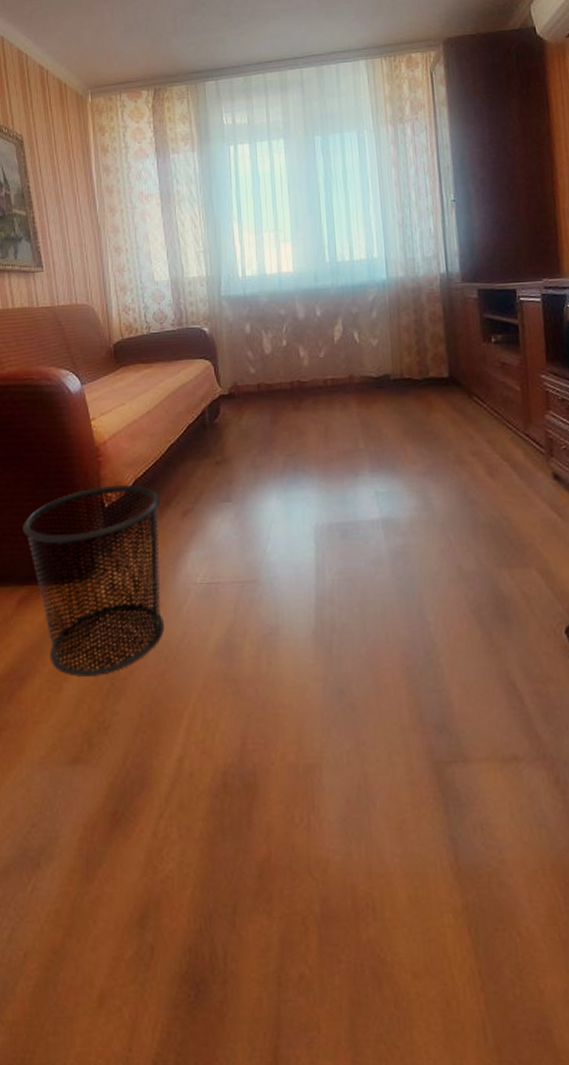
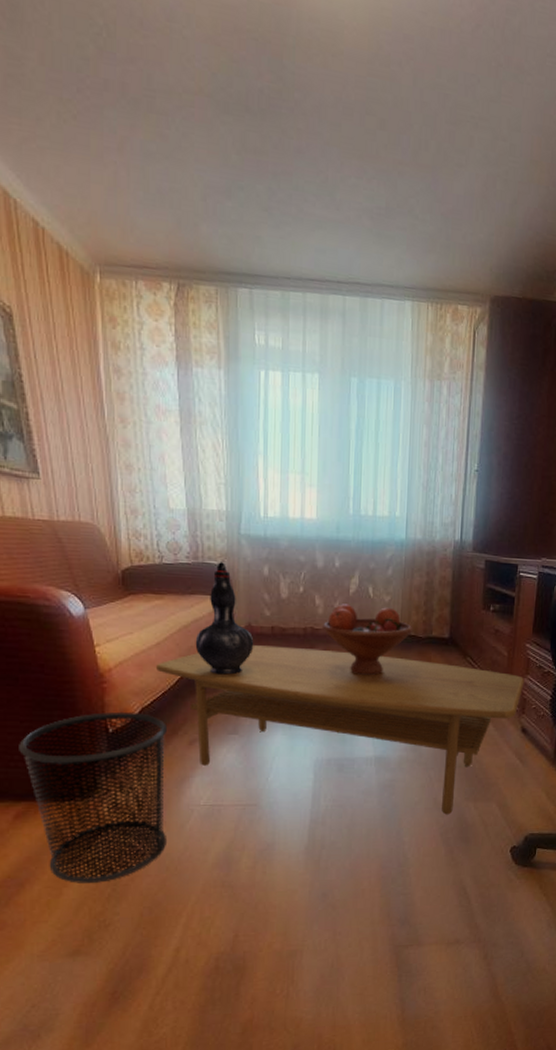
coffee table: none [146,403,547,587] -> present [155,645,525,815]
decorative vase: none [183,325,241,439] -> present [195,562,254,675]
fruit bowl: none [309,351,408,427] -> present [323,604,413,675]

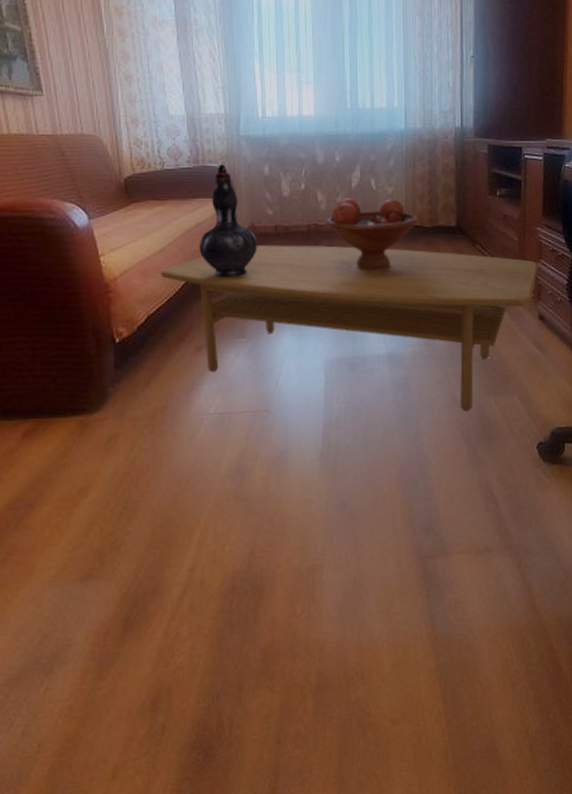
waste bin: present [19,712,167,883] -> none [26,321,177,502]

